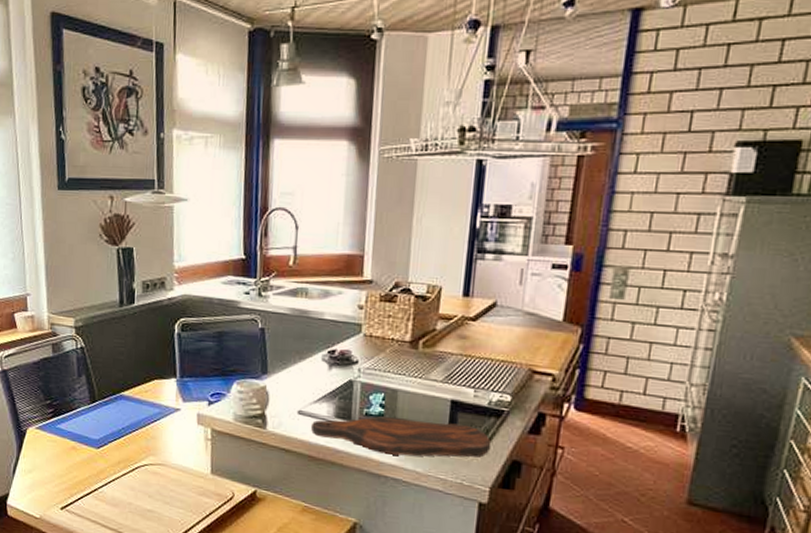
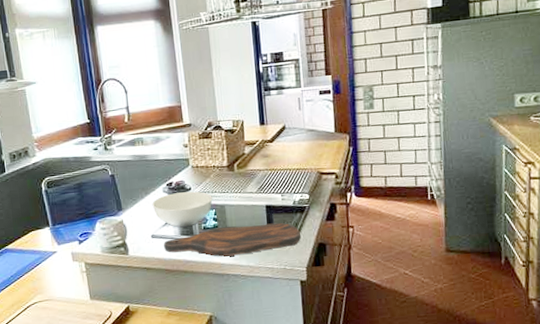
bowl: none [305,363,384,409] -> present [152,191,213,228]

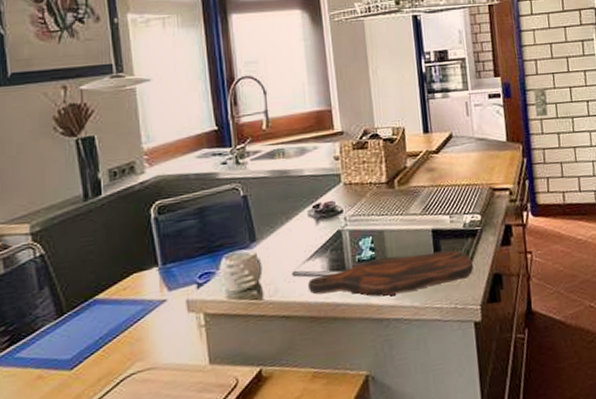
bowl: present [152,191,213,228] -> none [294,214,369,262]

